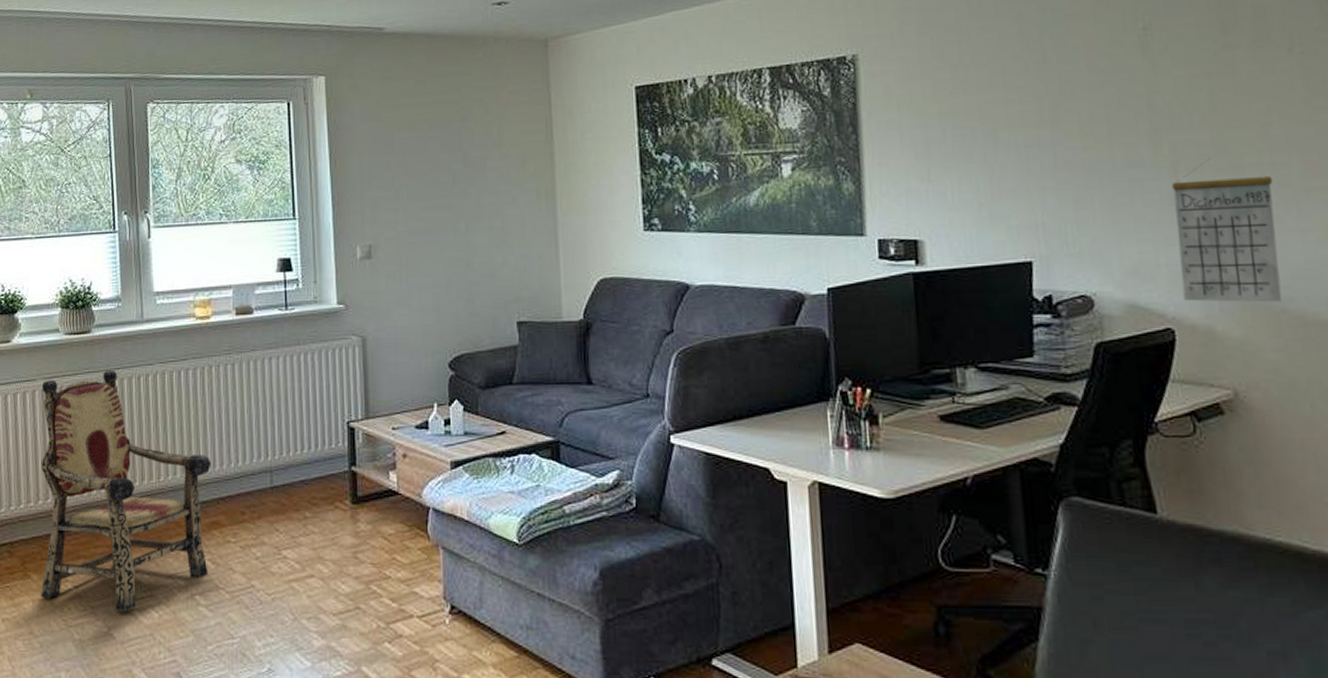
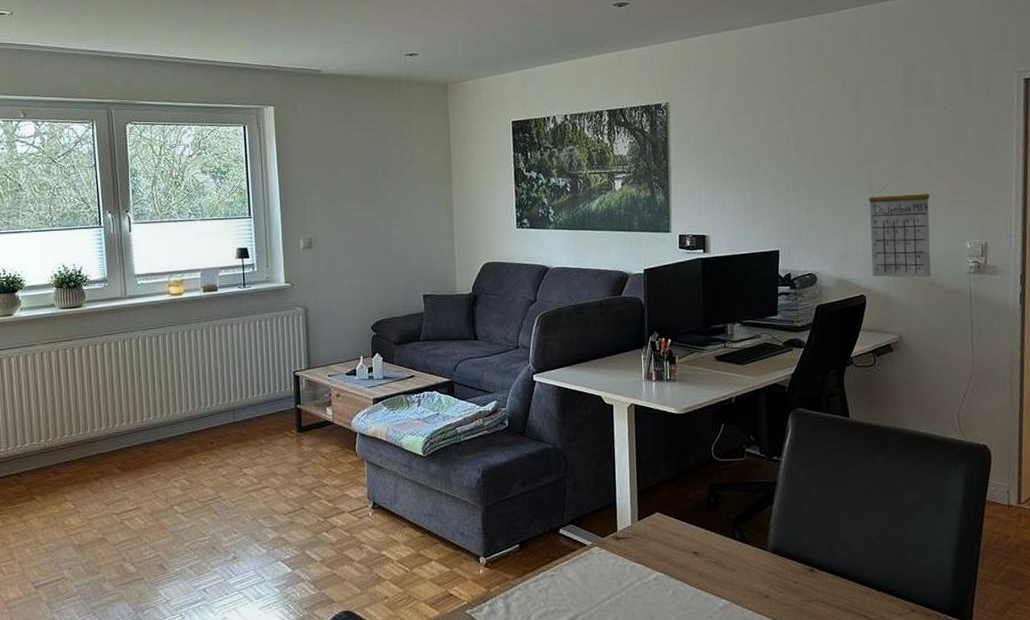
armchair: present [40,369,212,612] -> none [40,336,185,522]

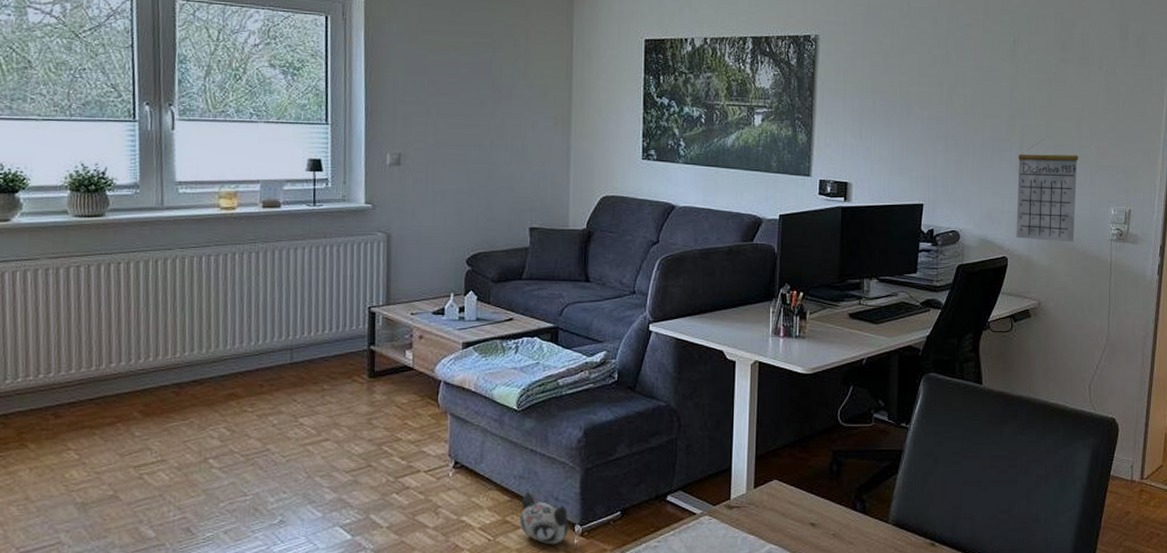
plush toy: none [431,529,474,575] -> present [519,492,569,545]

